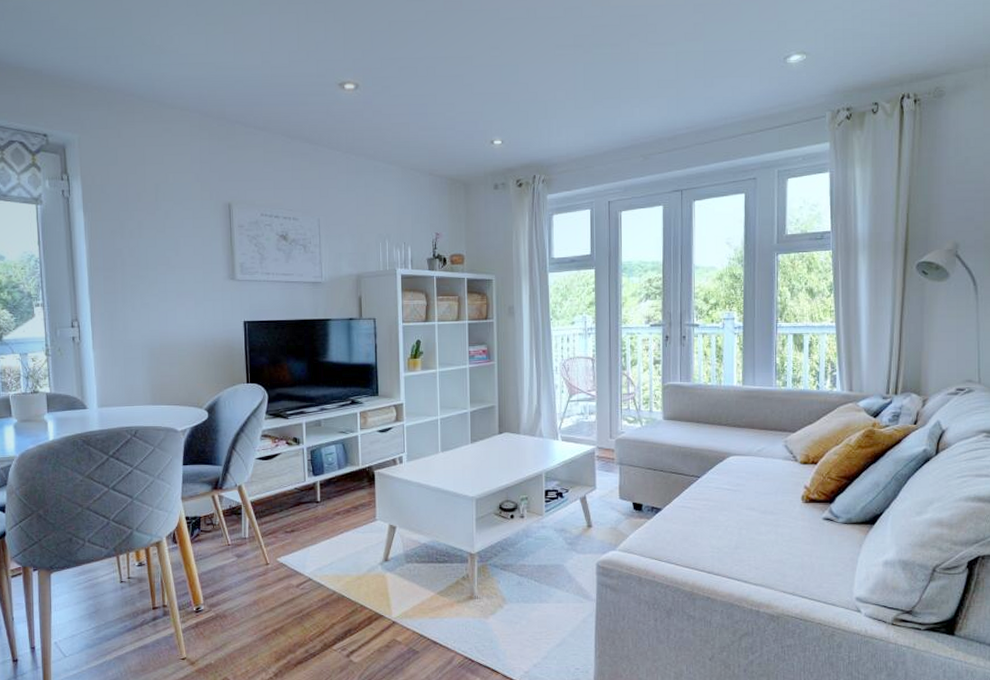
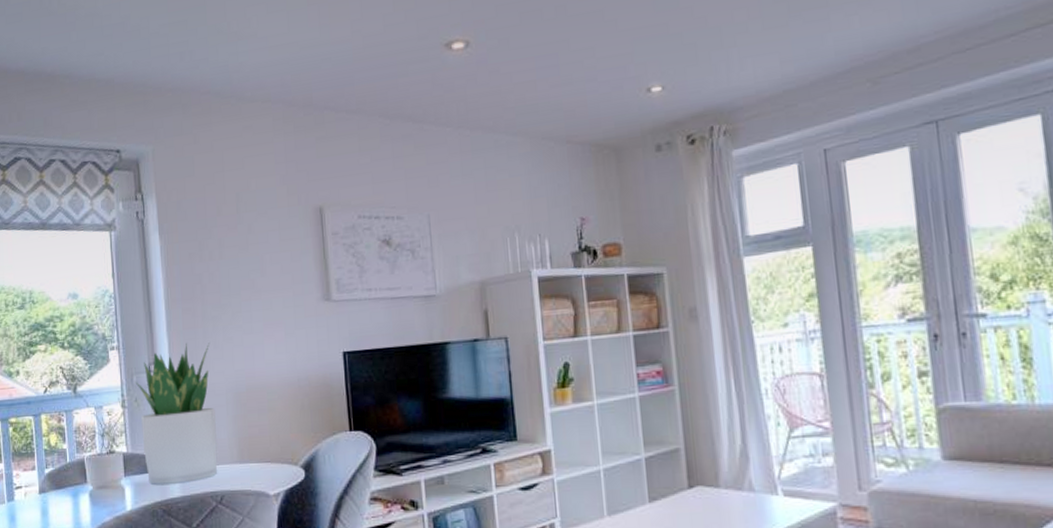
planter: none [58,306,134,421] -> present [135,343,218,486]

